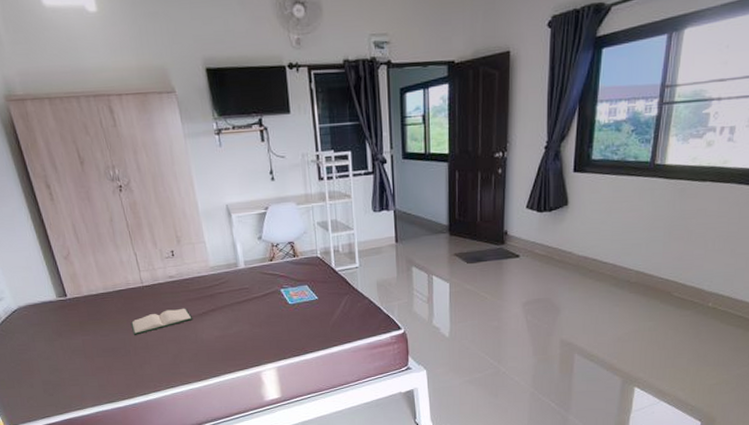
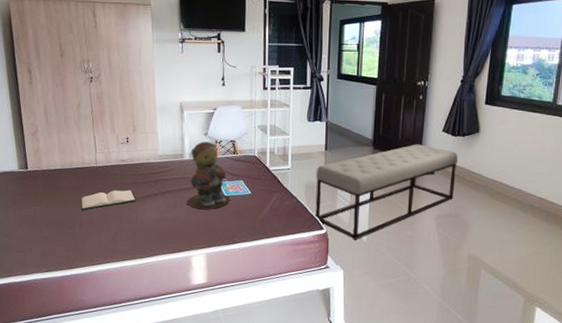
teddy bear: none [245,246,296,322] -> present [187,141,230,210]
bench: none [387,225,545,337] -> present [315,144,458,240]

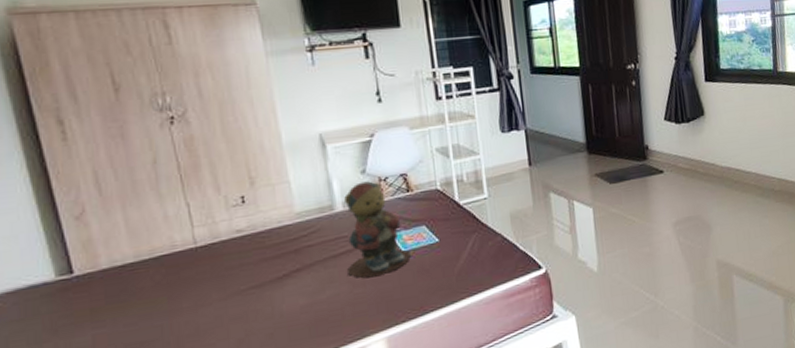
hardback book: present [80,190,137,210] -> none [173,271,269,318]
bench: present [315,144,458,240] -> none [521,139,689,274]

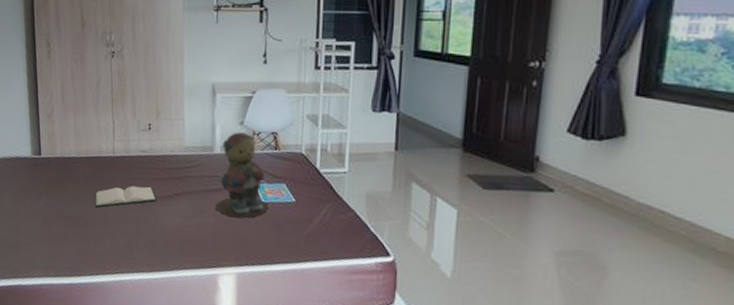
hardback book: none [173,271,269,318] -> present [94,186,157,208]

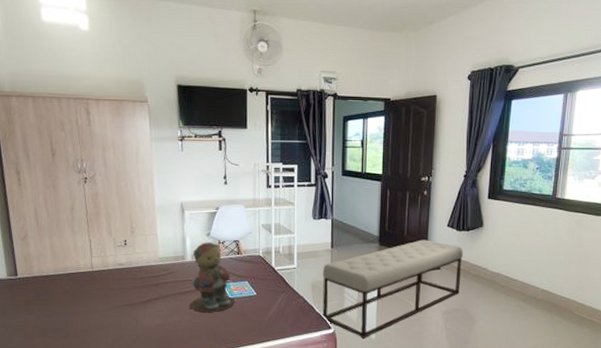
hardback book: present [94,186,157,208] -> none [75,294,137,318]
bench: none [379,148,591,275] -> present [322,239,463,338]

